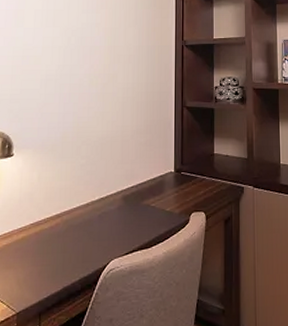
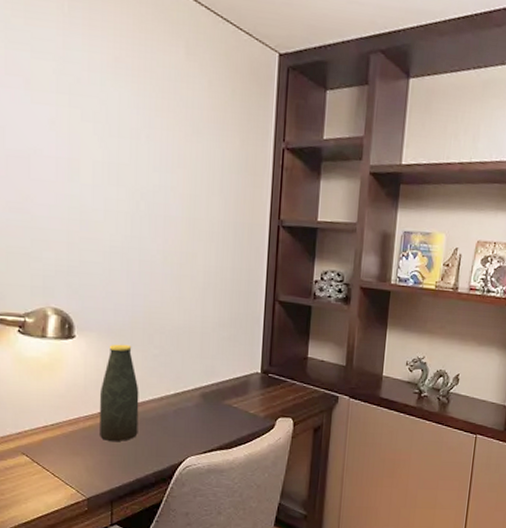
bottle: none [31,158,68,251] -> present [100,344,139,441]

